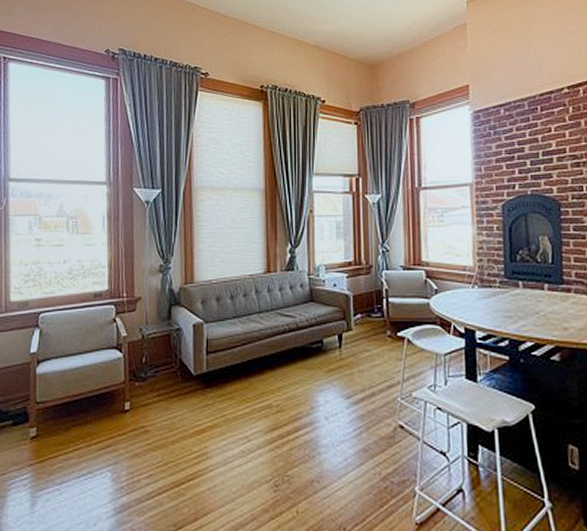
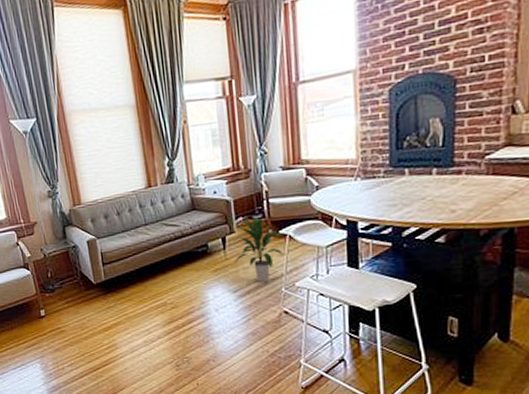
indoor plant: none [349,316,402,389] -> present [234,217,284,282]

